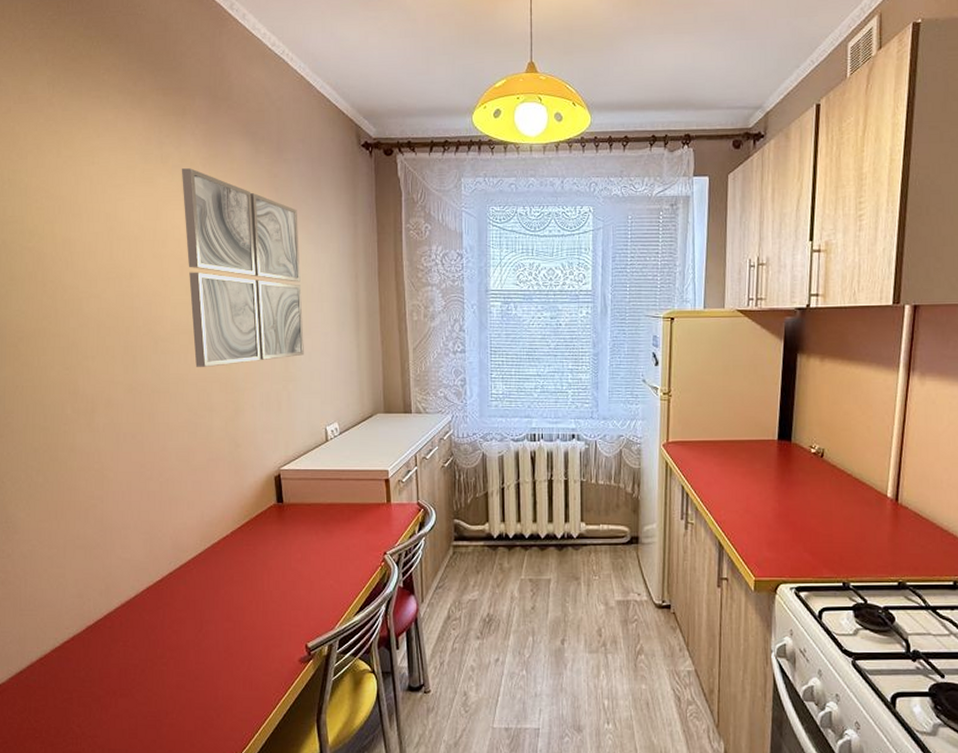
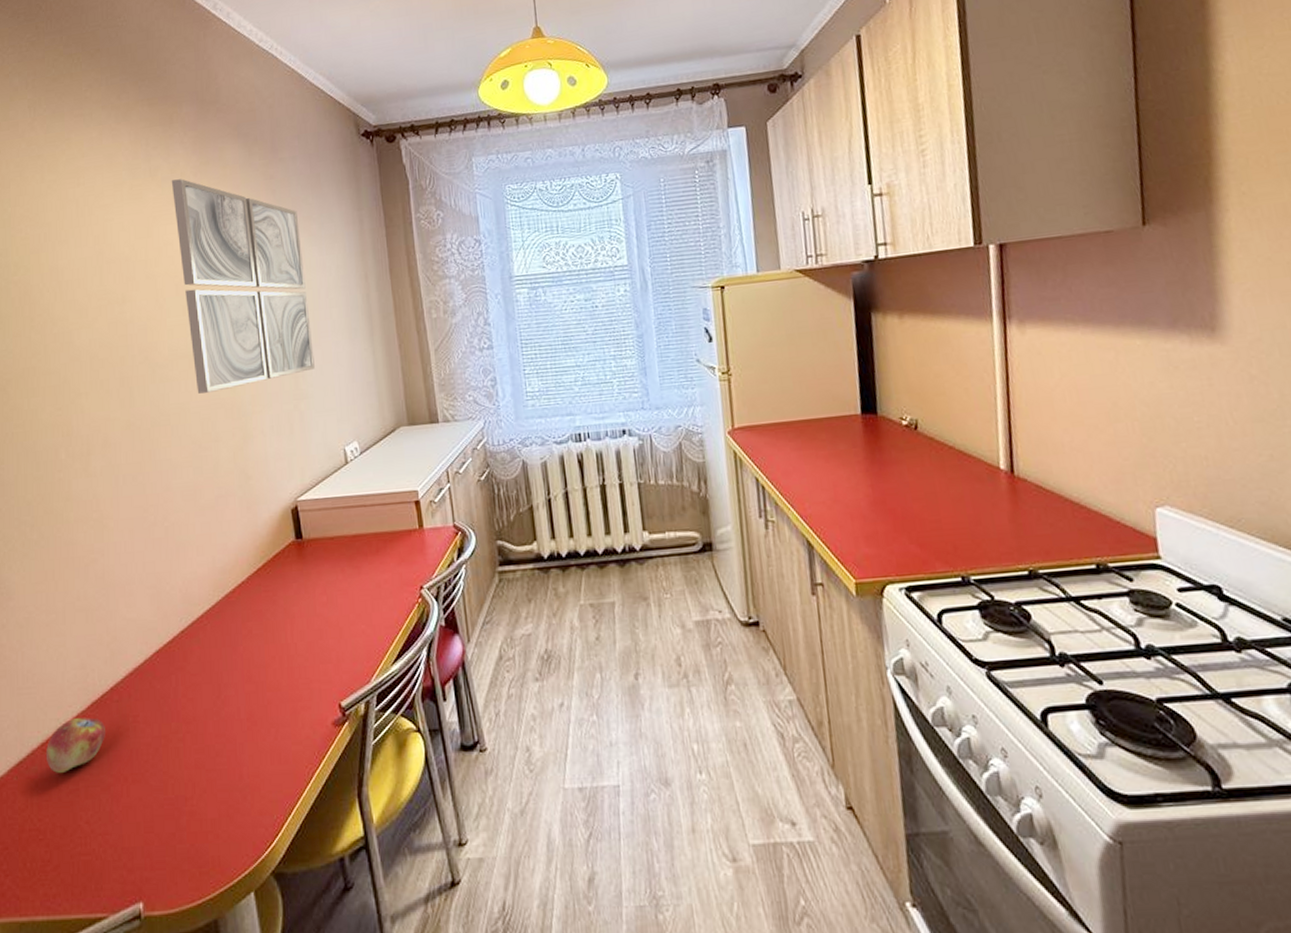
fruit: none [43,639,98,684] -> present [45,717,105,773]

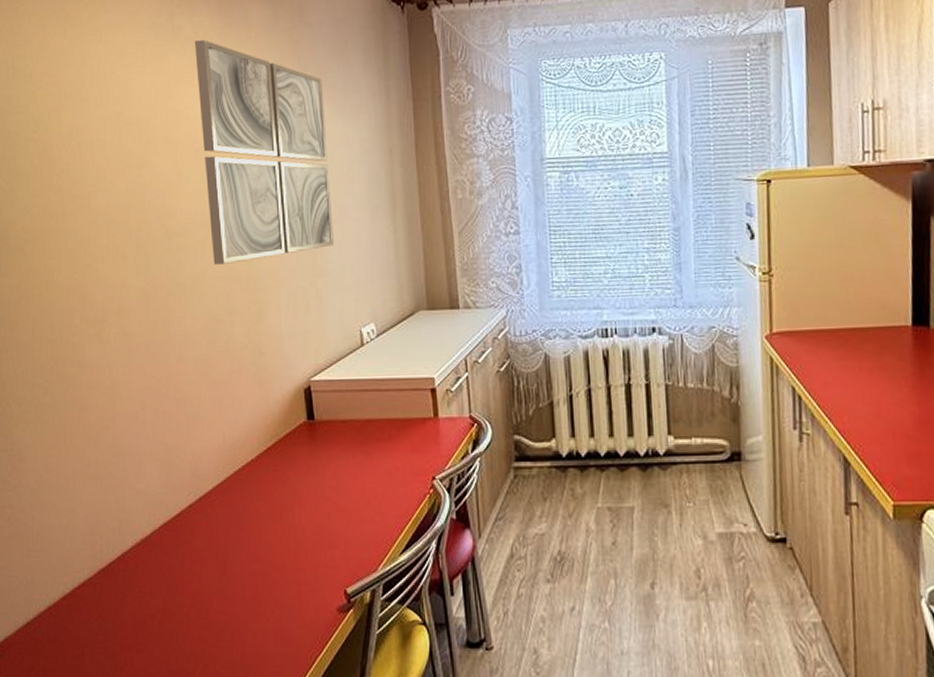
fruit: present [45,717,105,773] -> none [52,585,111,637]

